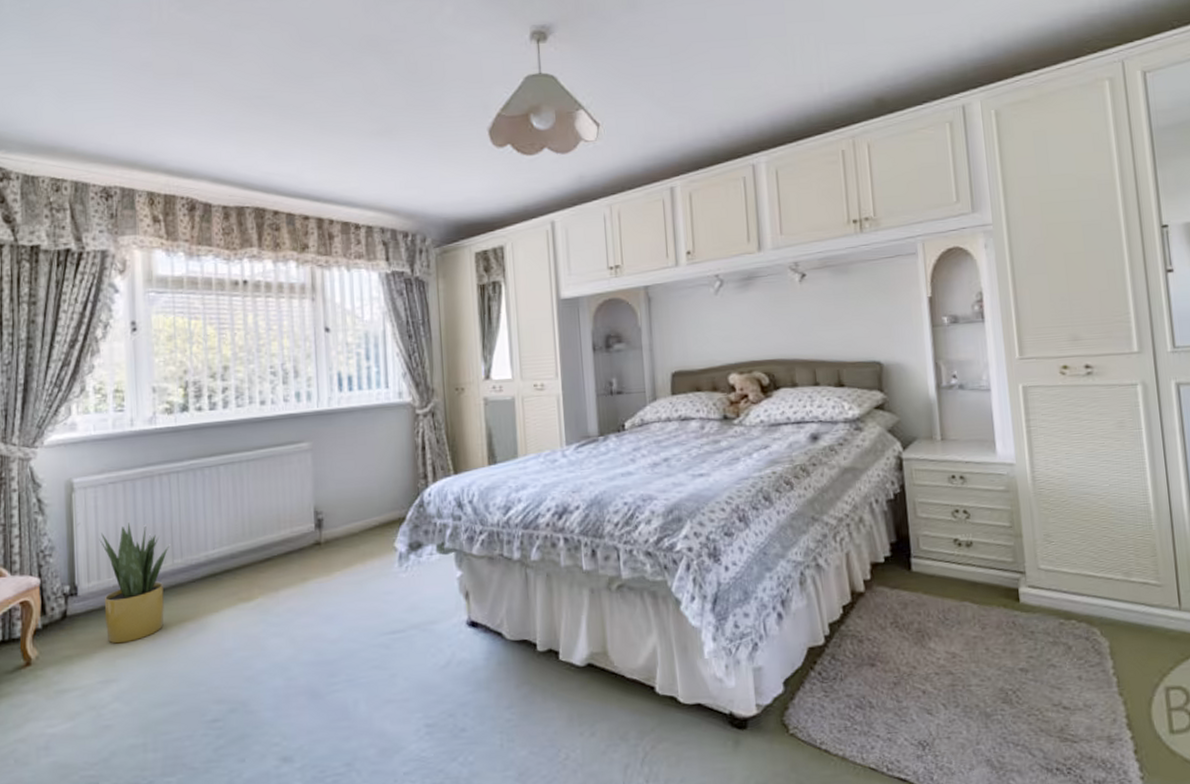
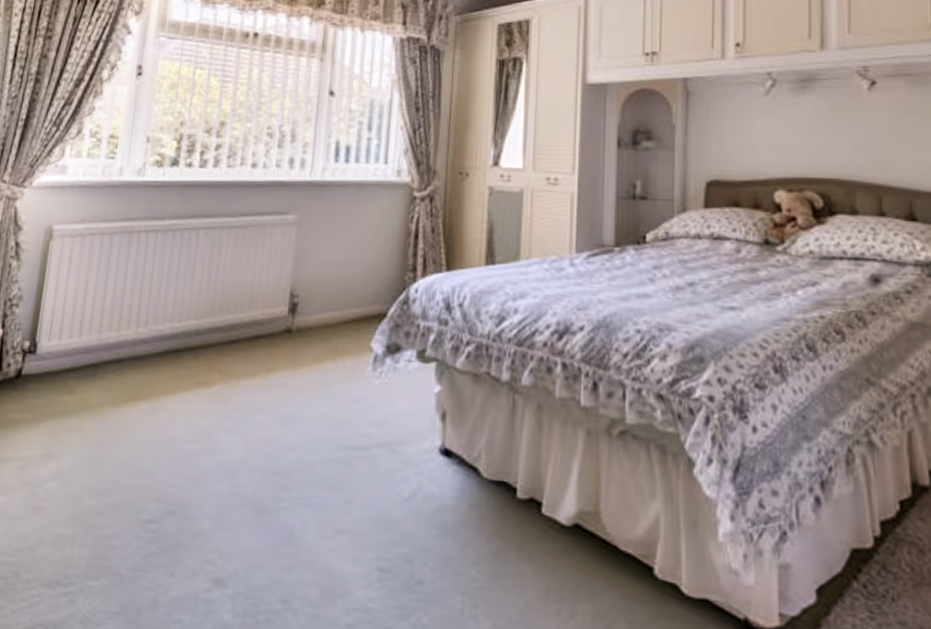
planter: present [99,522,169,644] -> none [57,280,136,415]

